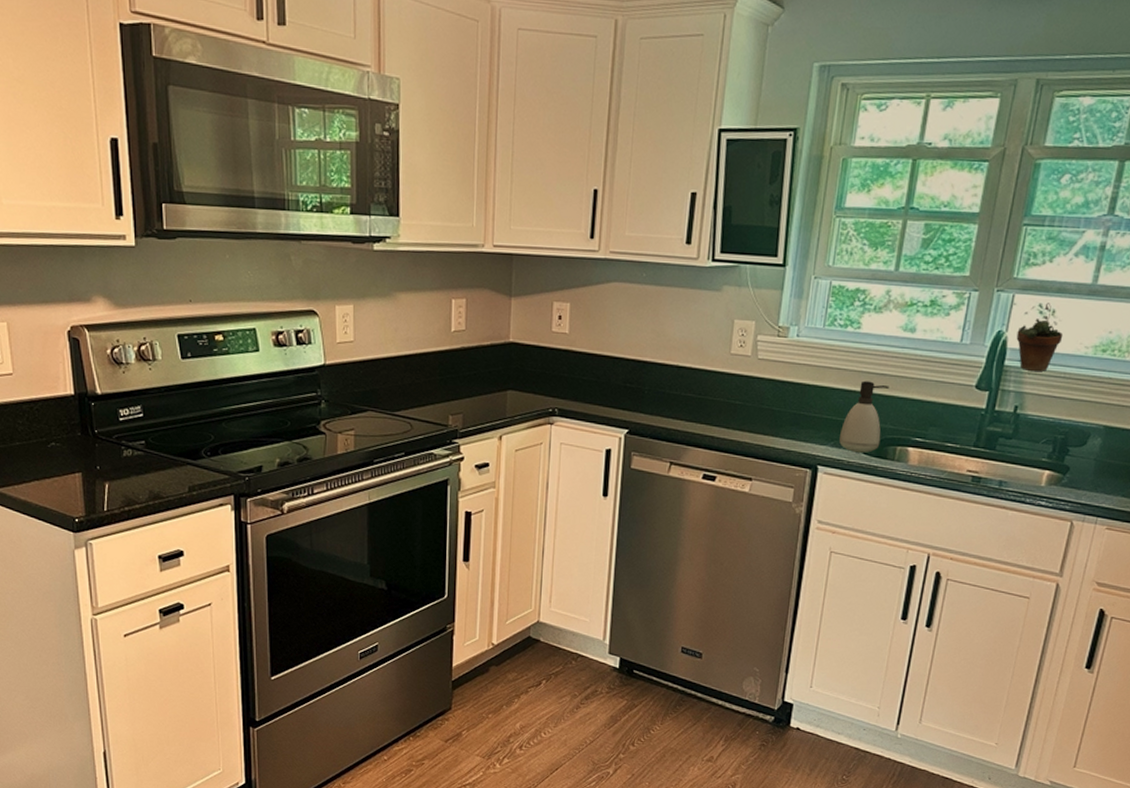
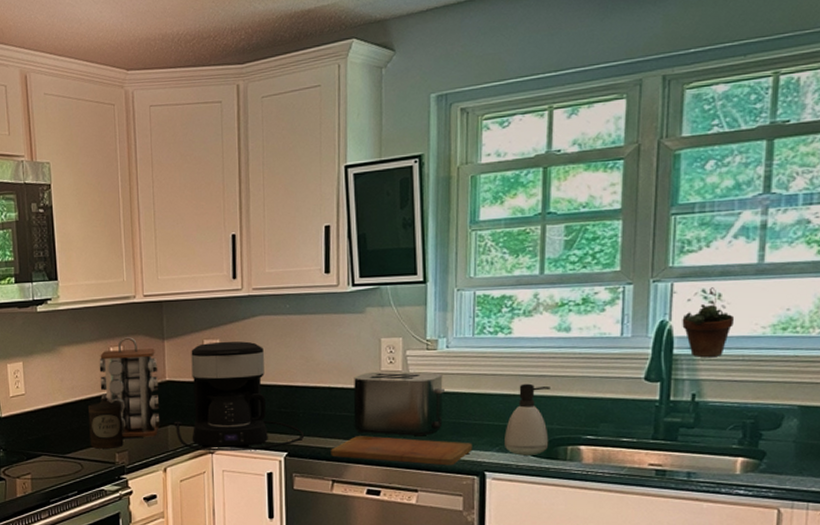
canister: none [422,353,460,410] -> present [88,397,124,449]
spice rack: none [438,289,503,402] -> present [99,337,161,439]
coffee maker: none [513,305,648,425] -> present [173,341,305,452]
cutting board: none [671,419,810,457] -> present [331,436,473,466]
toaster: none [697,353,790,425] -> present [353,371,445,437]

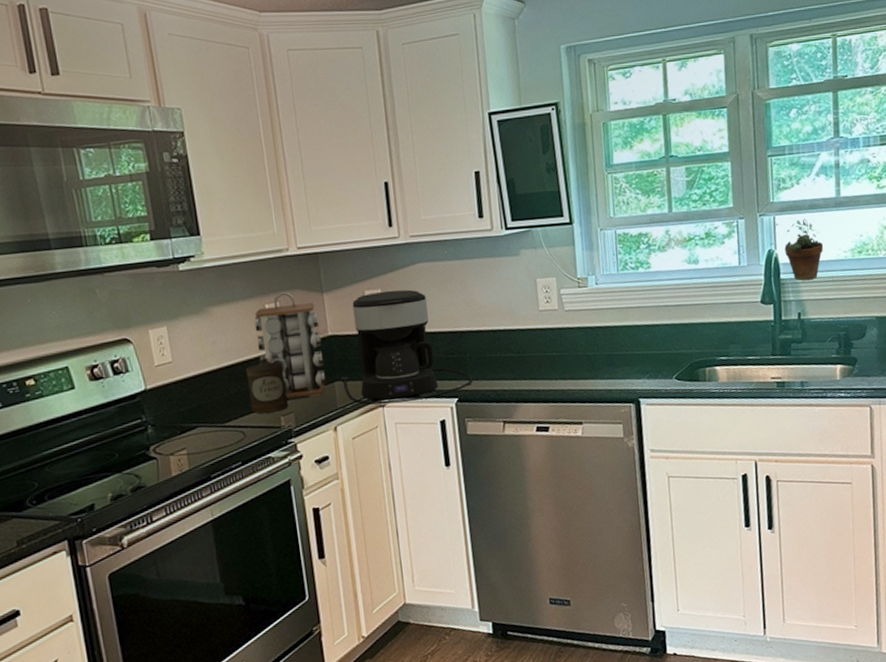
cutting board: present [331,436,473,466] -> none [499,372,627,399]
toaster: present [353,371,445,437] -> none [514,308,599,373]
soap dispenser: present [504,383,550,456] -> none [652,313,690,381]

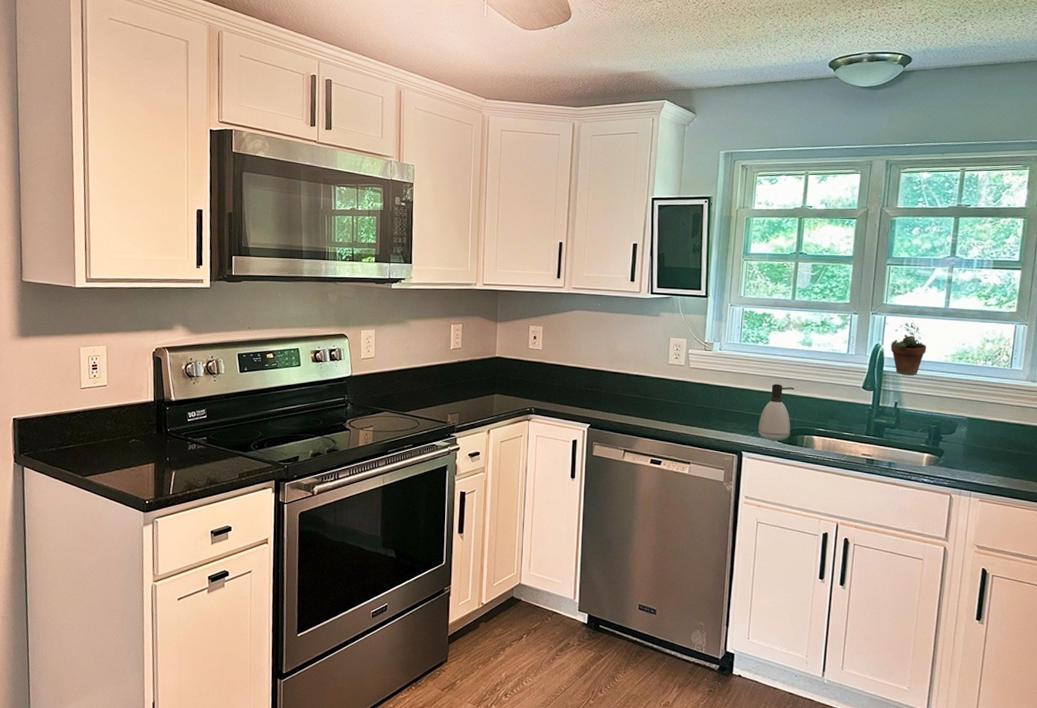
canister: present [246,358,289,414] -> none [427,366,457,410]
spice rack: present [254,292,327,401] -> none [440,317,490,403]
coffee maker: present [340,289,474,405] -> none [499,328,605,421]
soap dispenser: none [652,313,690,381] -> present [758,384,794,441]

